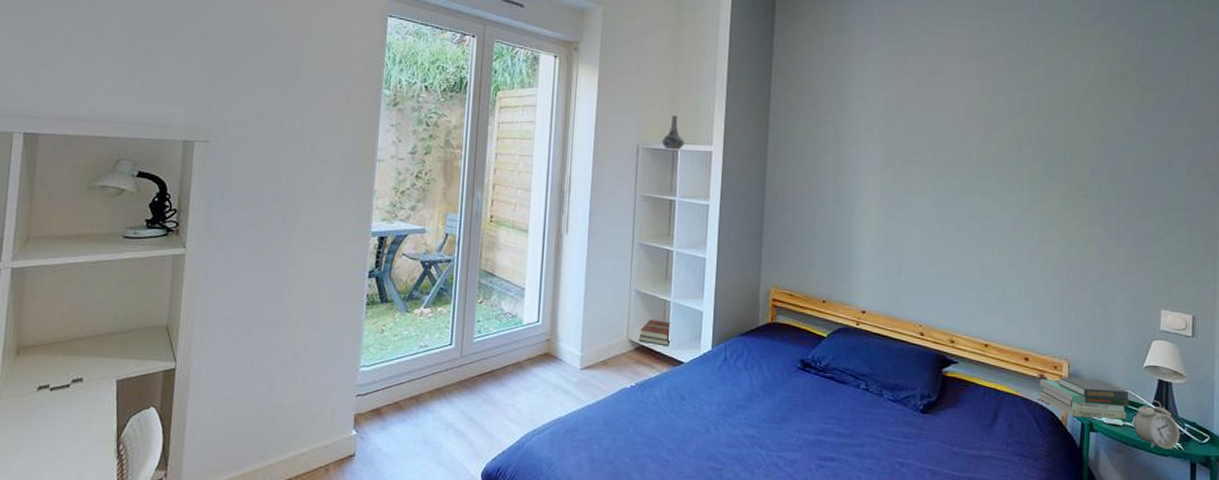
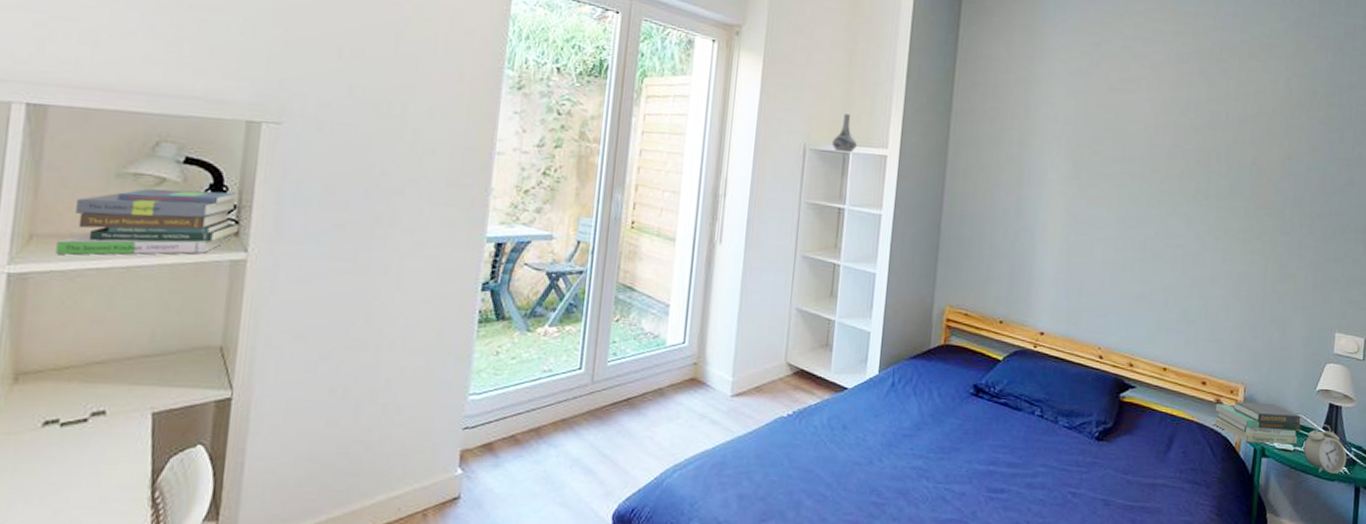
books: none [46,198,179,253] -> present [56,189,239,255]
books: present [639,319,672,346] -> none [798,340,836,370]

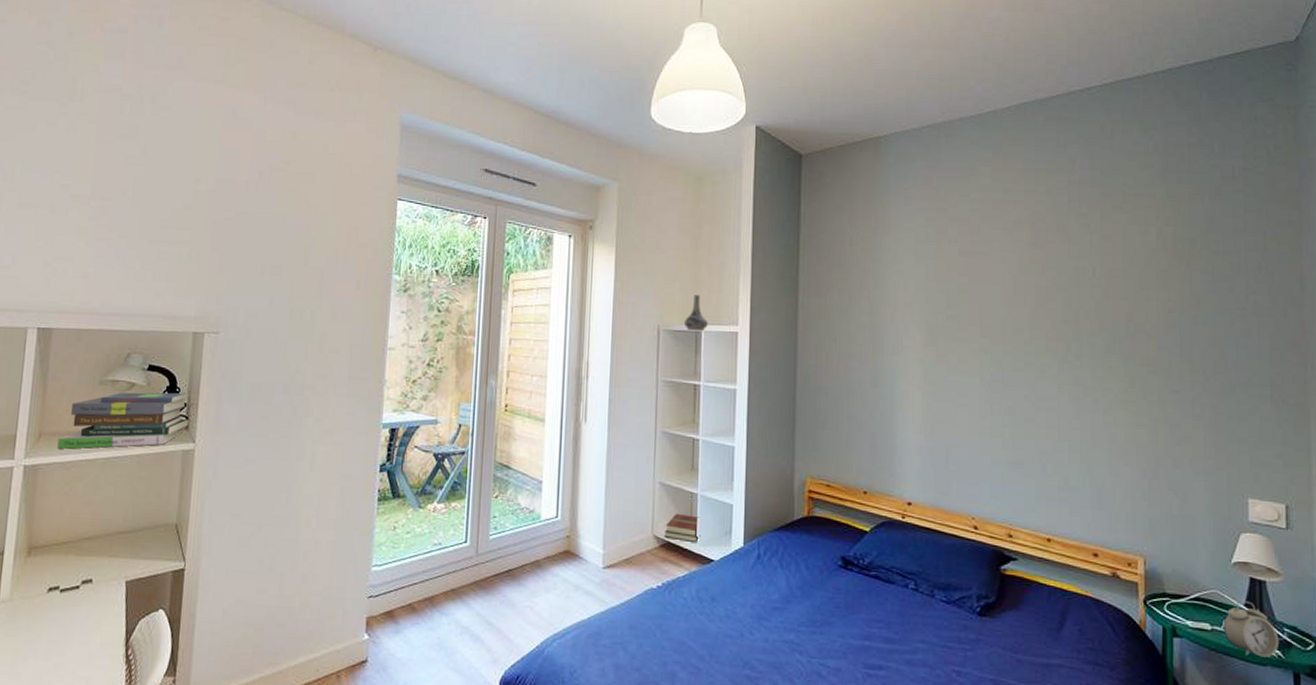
books: none [798,340,836,370] -> present [665,513,701,542]
books: present [1214,402,1302,444] -> none [1112,575,1218,623]

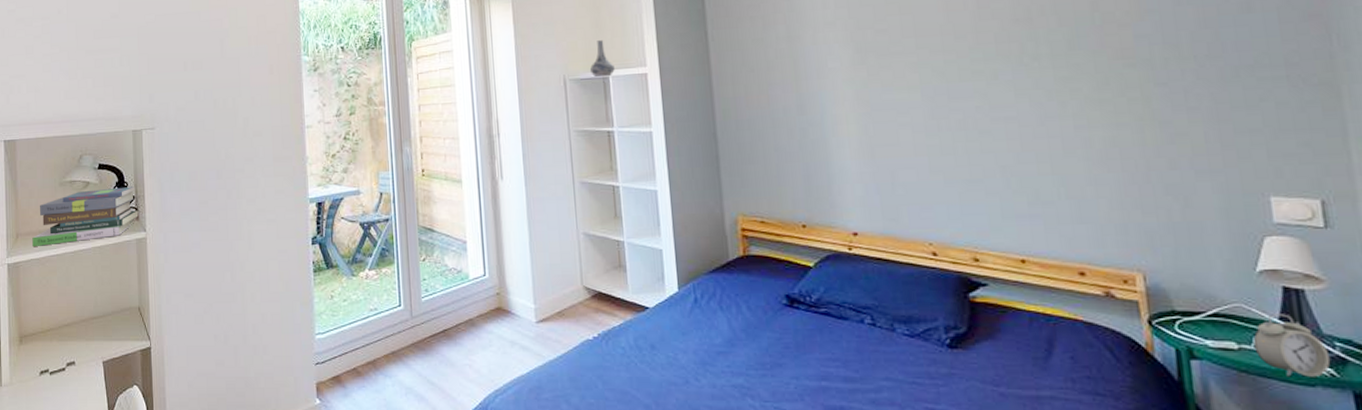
books: present [665,513,701,542] -> none [595,262,632,290]

